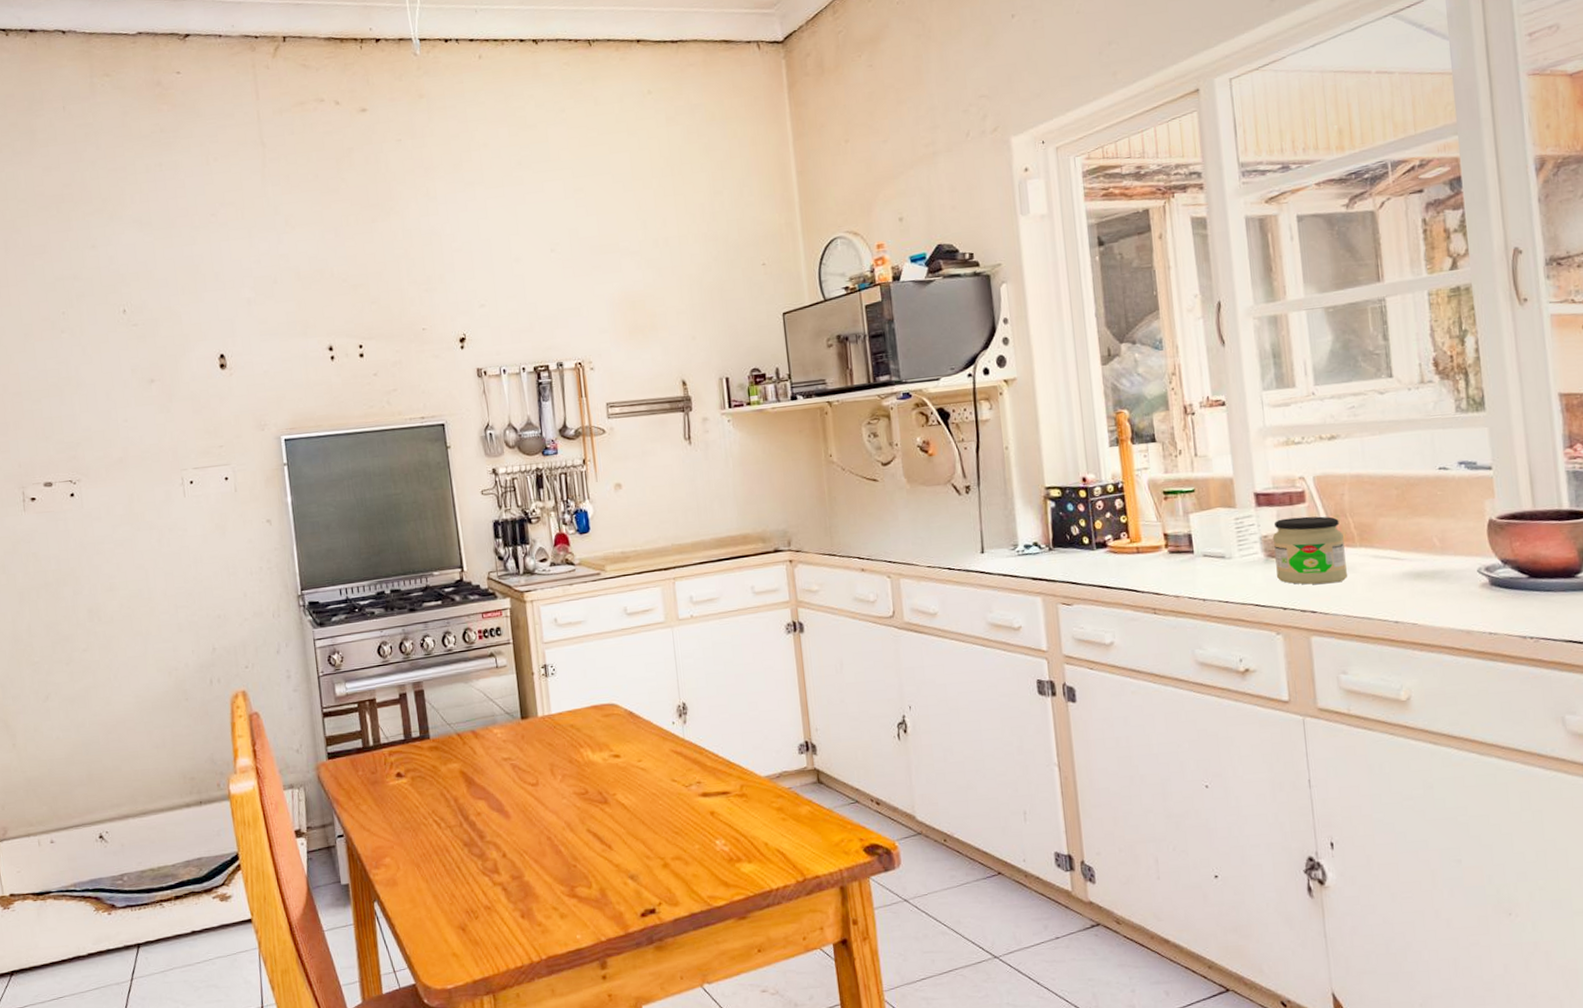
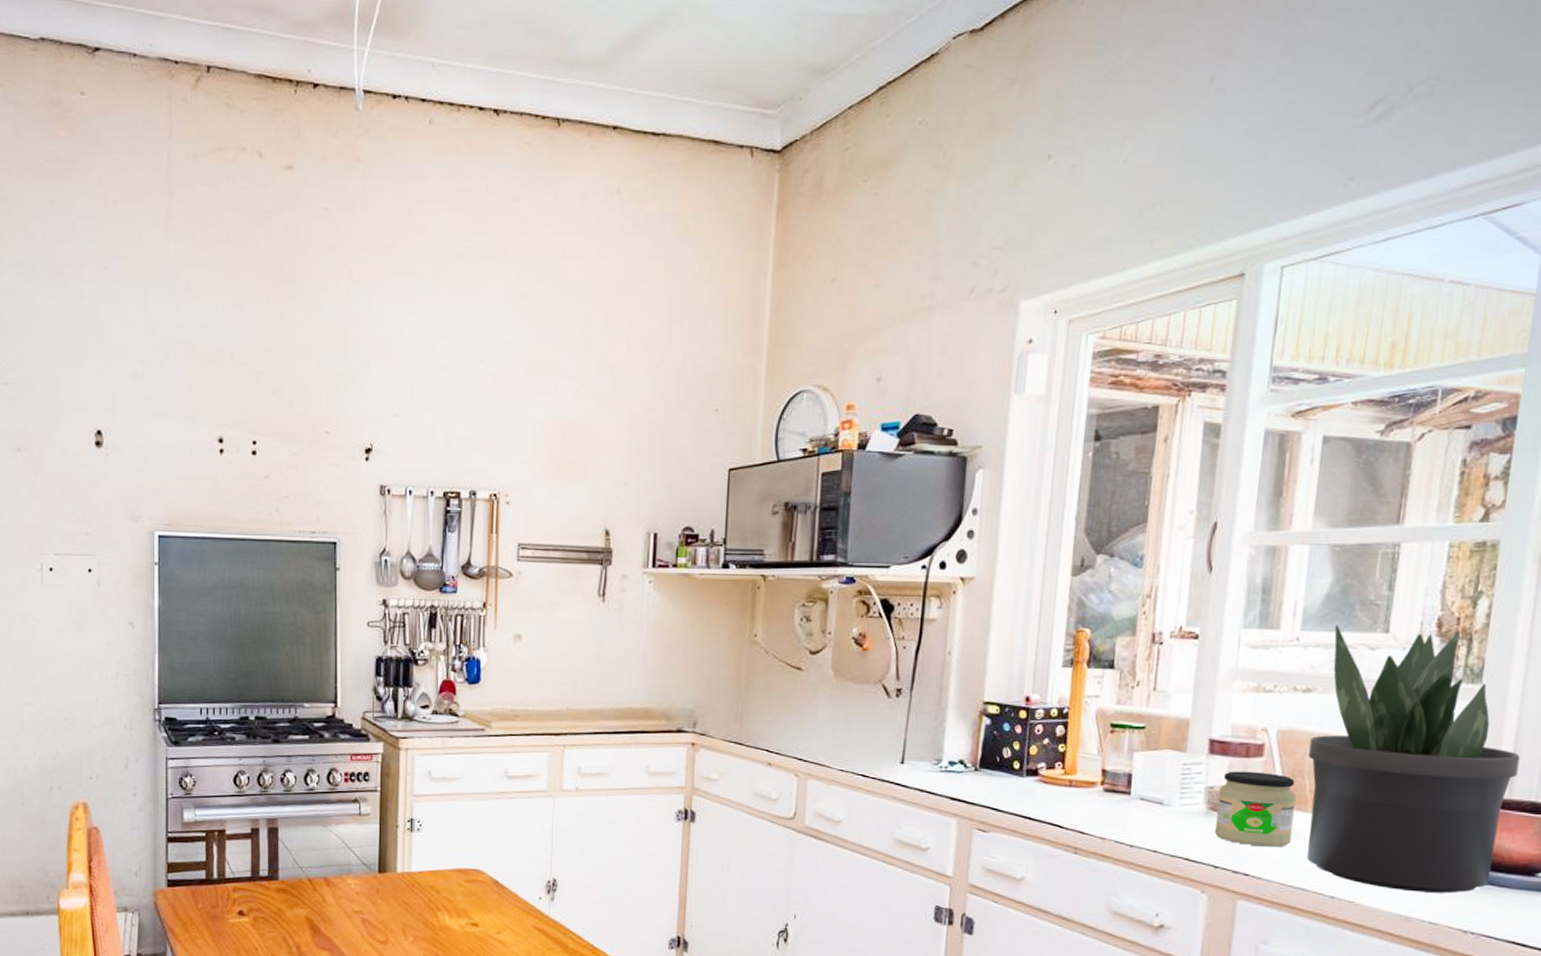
planter: none [1344,367,1537,607] -> present [1307,624,1520,893]

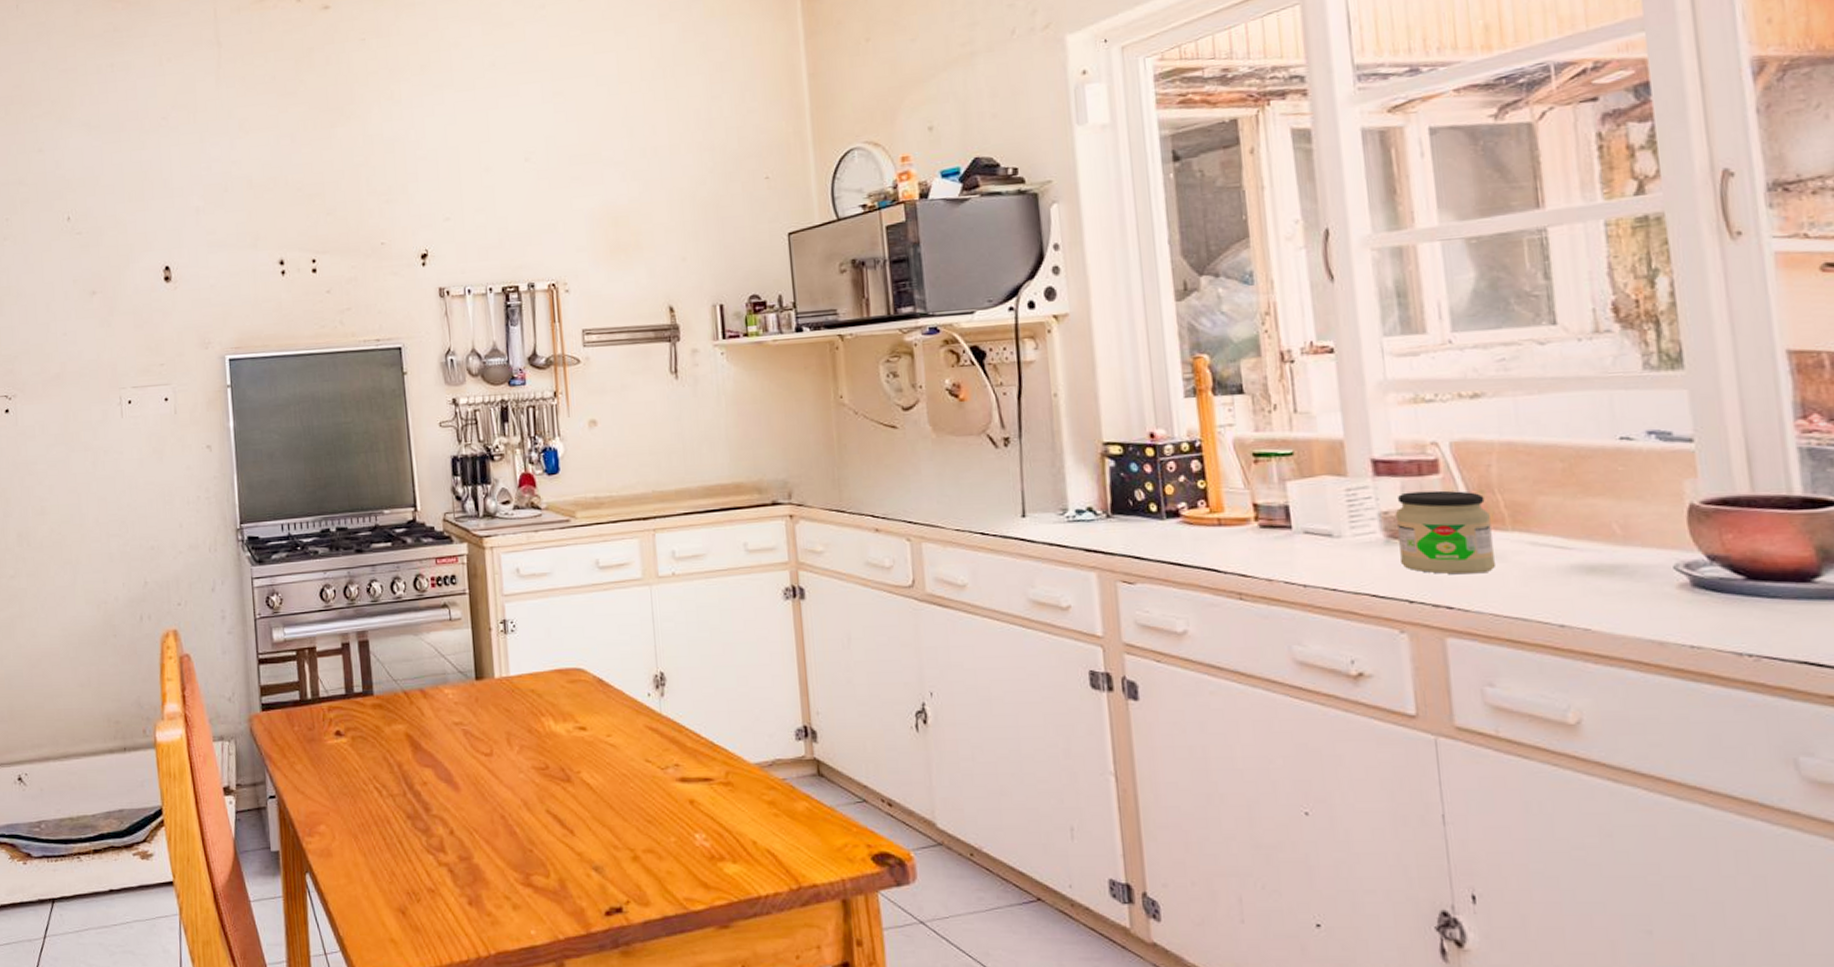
planter: present [1307,624,1520,893] -> none [1491,314,1756,612]

